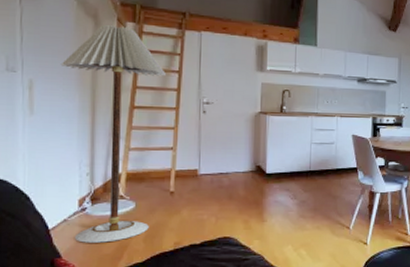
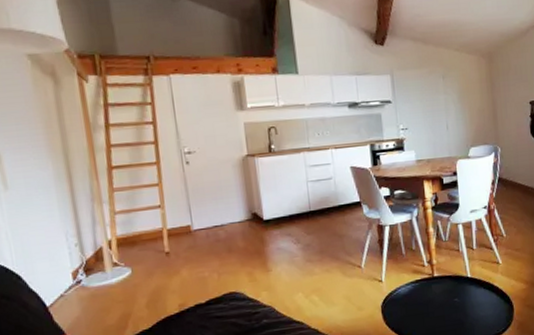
floor lamp: present [60,25,167,243] -> none [26,81,150,316]

